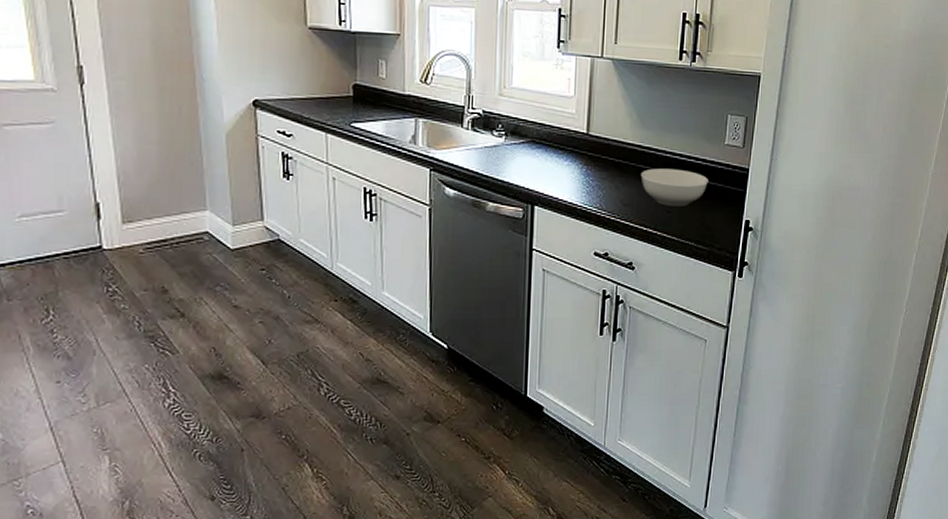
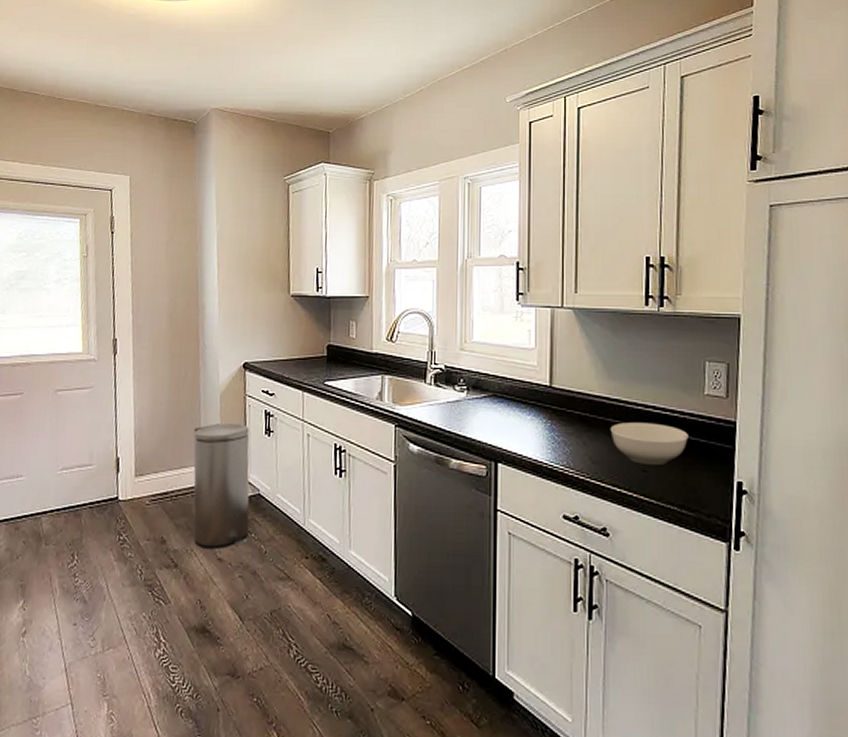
pedal bin: none [195,166,269,296] -> present [193,423,250,549]

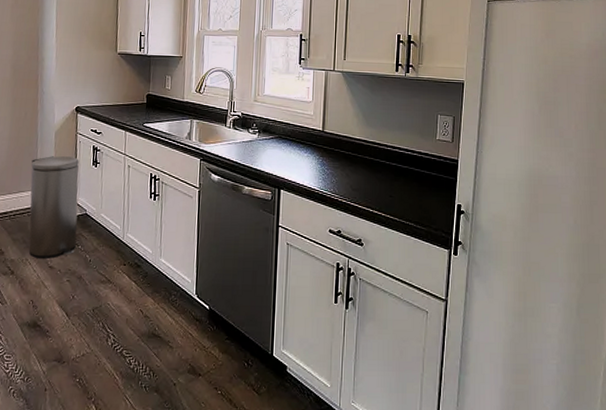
bowl: present [610,422,688,465] -> none [366,159,424,192]

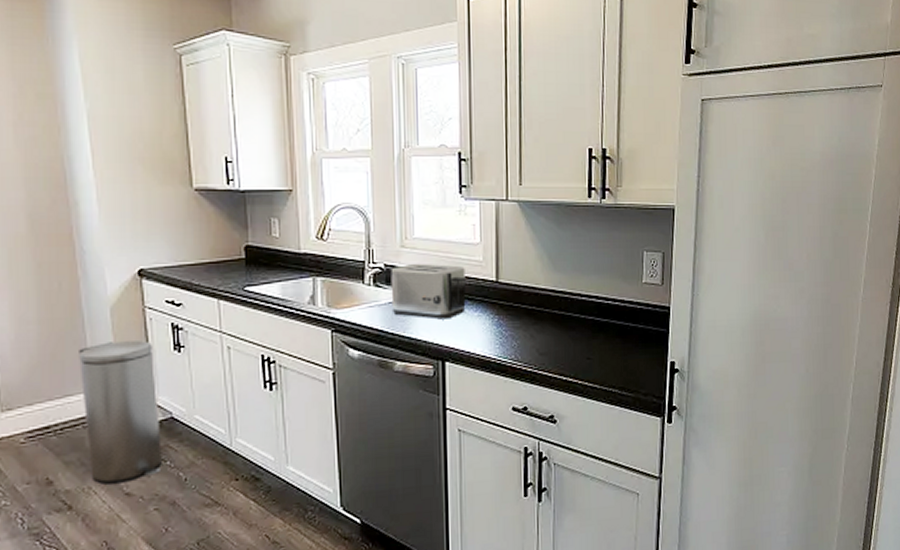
toaster: none [244,113,300,158] -> present [391,263,466,321]

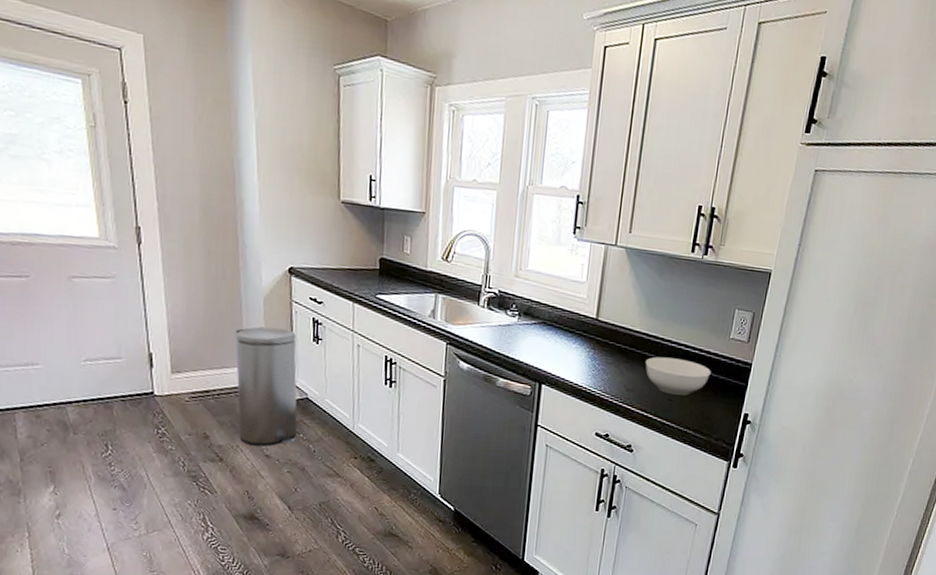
toaster: present [391,263,466,321] -> none [500,292,570,348]
bowl: none [556,312,628,352] -> present [645,356,711,396]

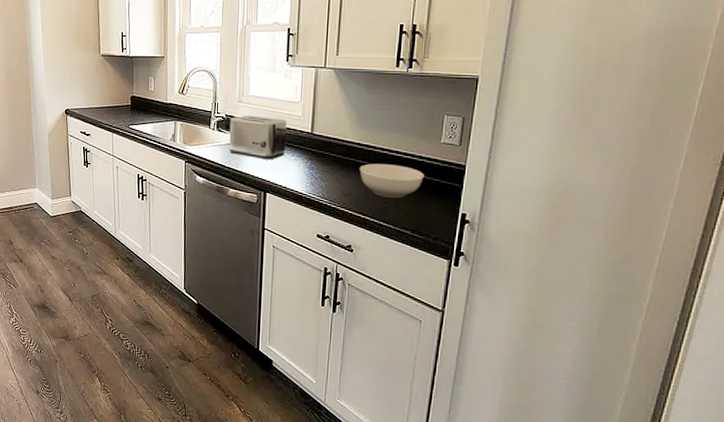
pedal bin: present [235,326,298,446] -> none [29,156,74,250]
toaster: none [500,292,570,348] -> present [229,115,287,161]

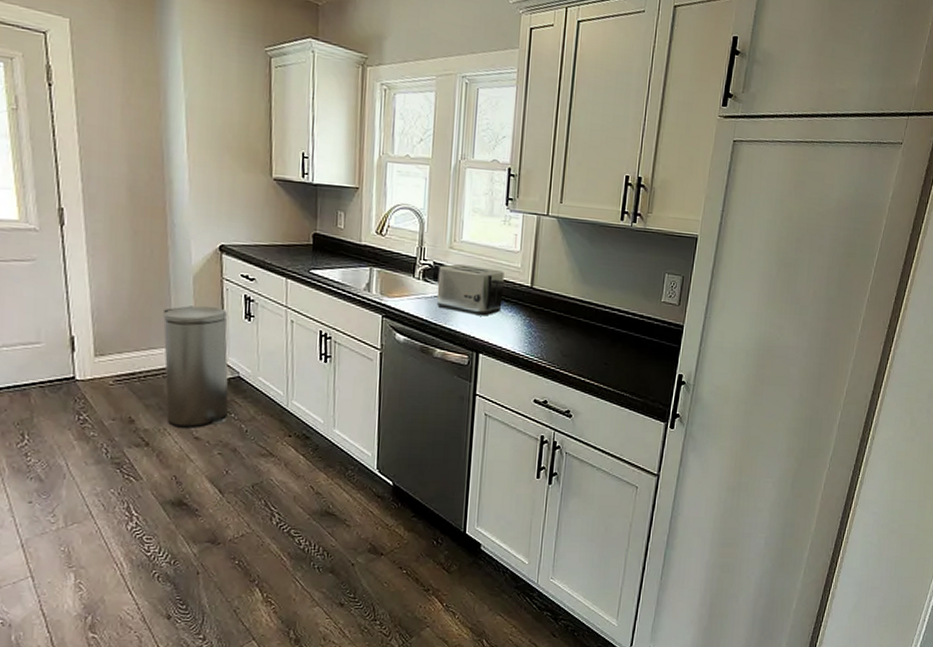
pedal bin: none [29,156,74,250] -> present [163,306,229,428]
bowl: present [359,163,424,198] -> none [580,322,645,359]

